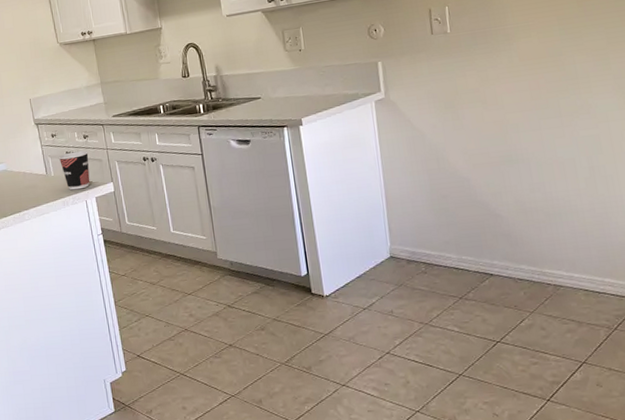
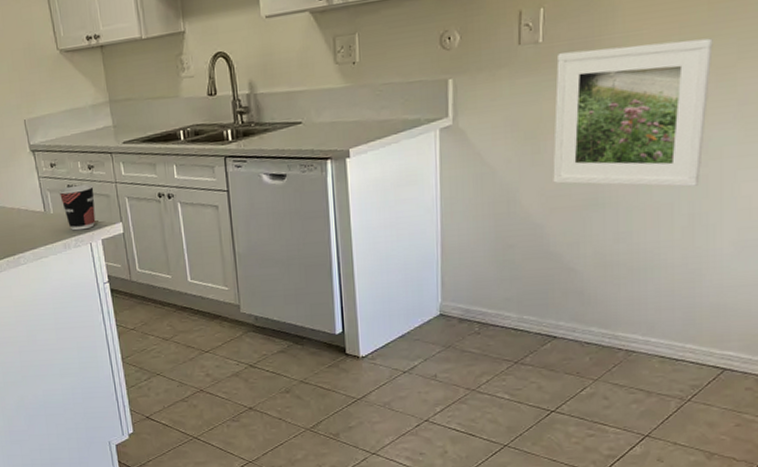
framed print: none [463,27,594,145] -> present [553,38,713,187]

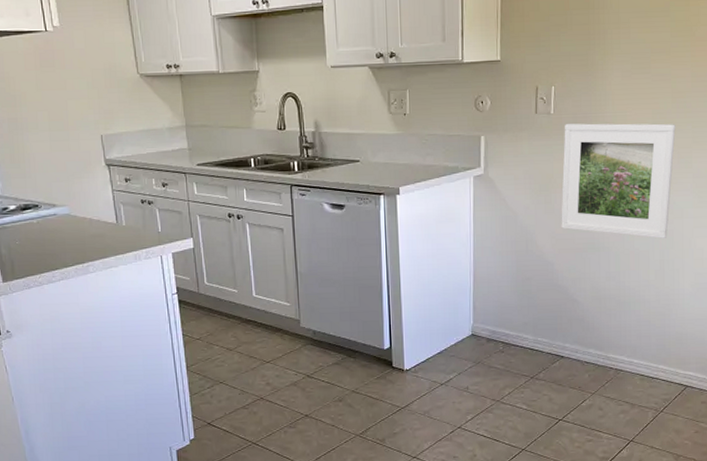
cup: present [58,183,96,231] -> none [132,200,167,243]

